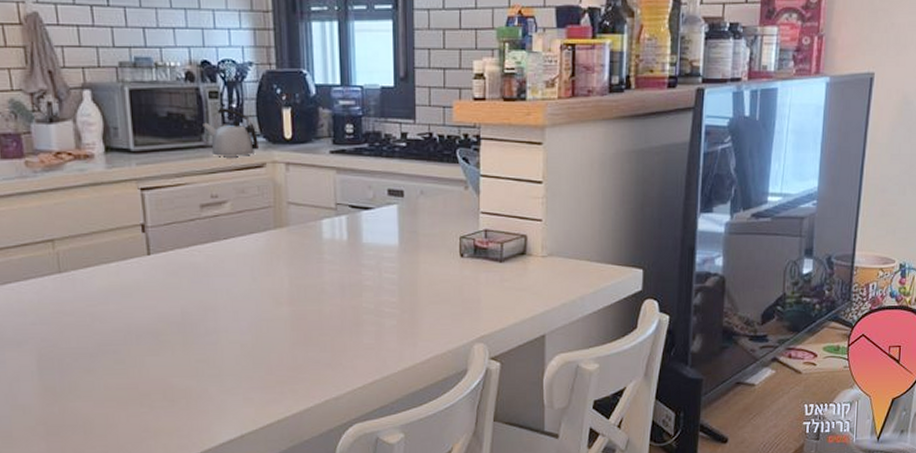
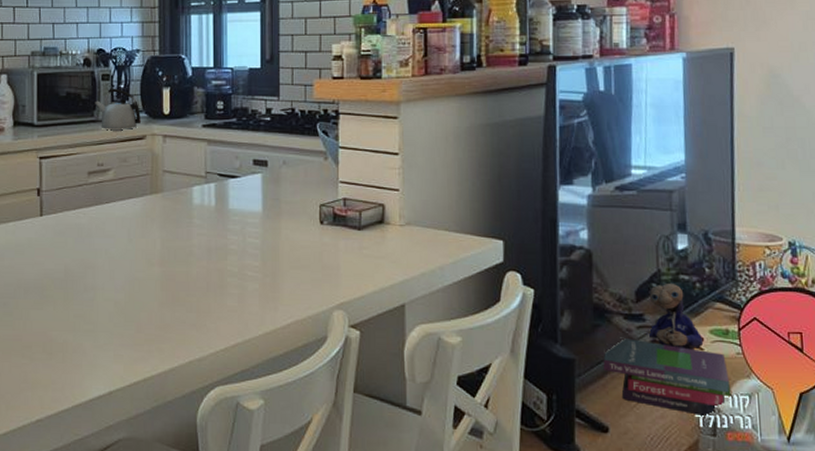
books: none [727,357,836,424] -> present [603,337,731,417]
toy: none [768,305,817,366] -> present [646,282,704,350]

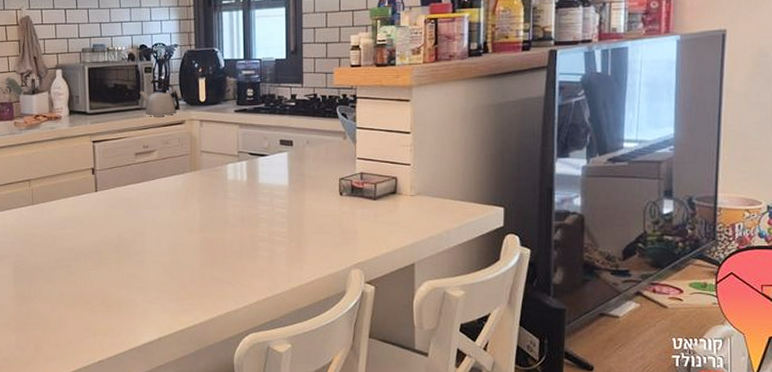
books: present [603,337,731,417] -> none [591,290,706,358]
toy: present [646,282,704,350] -> none [631,242,683,301]

